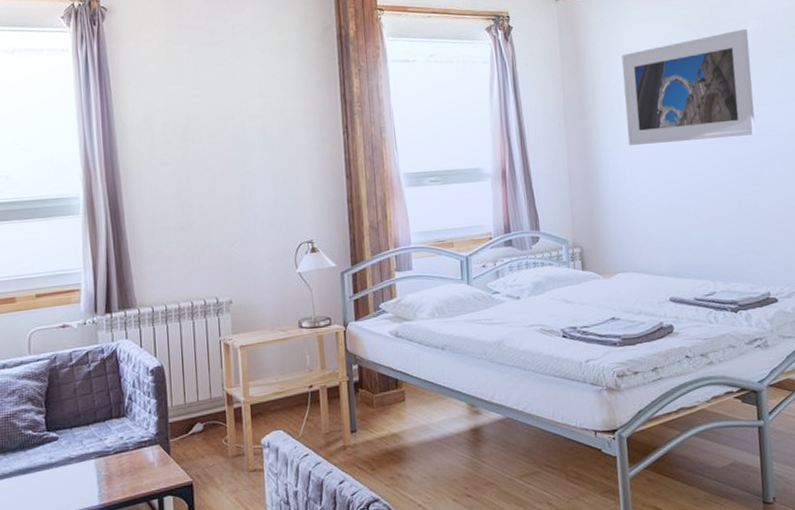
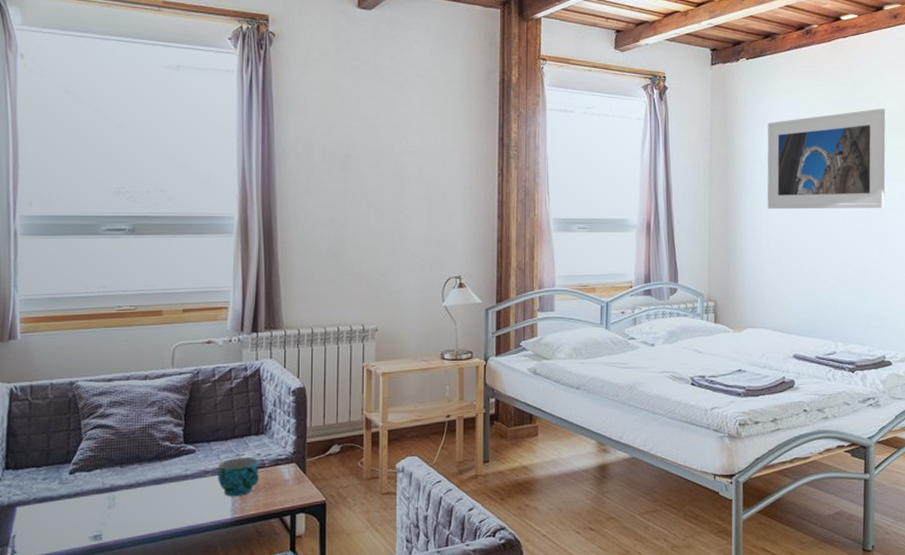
cup: none [82,441,124,483] -> present [218,457,259,496]

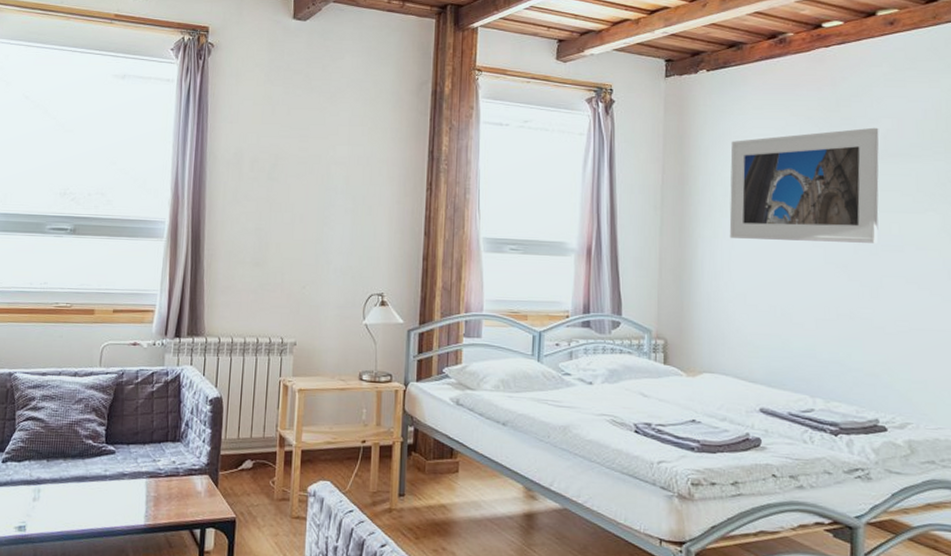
cup: present [218,457,259,496] -> none [134,463,174,503]

